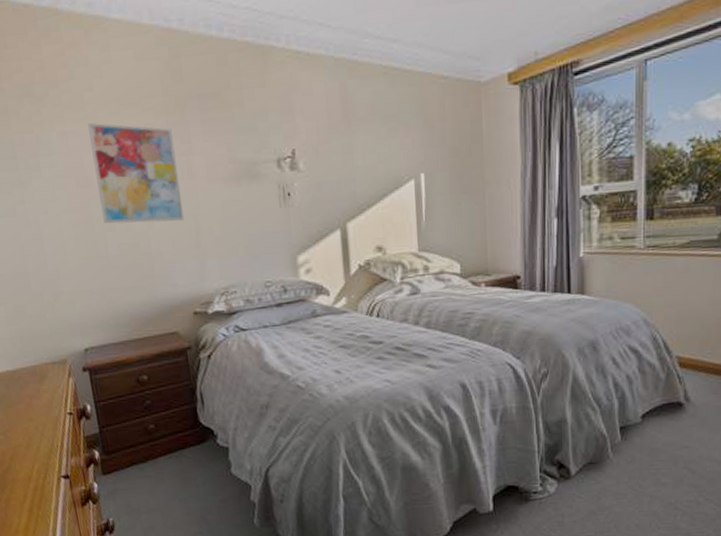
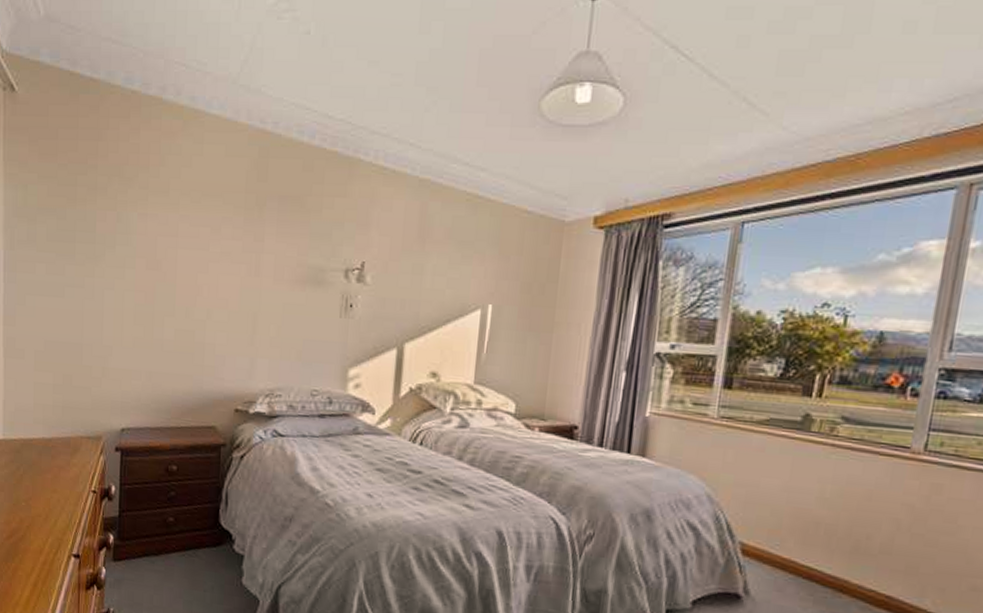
wall art: present [88,122,184,224] -> none [165,208,247,317]

